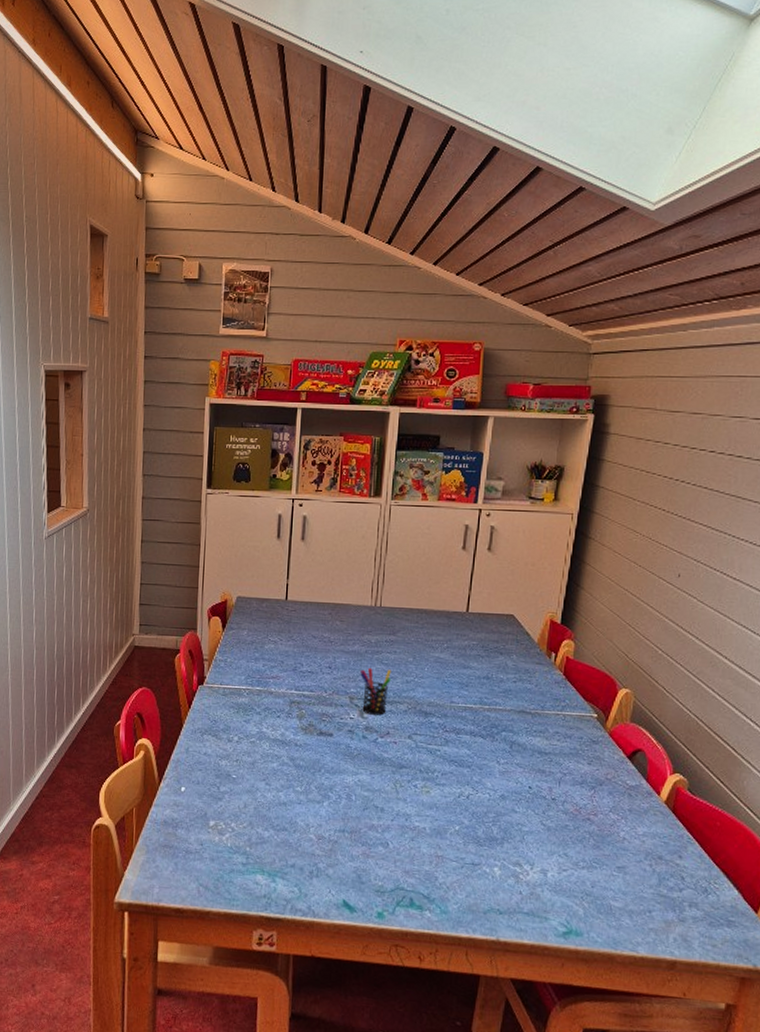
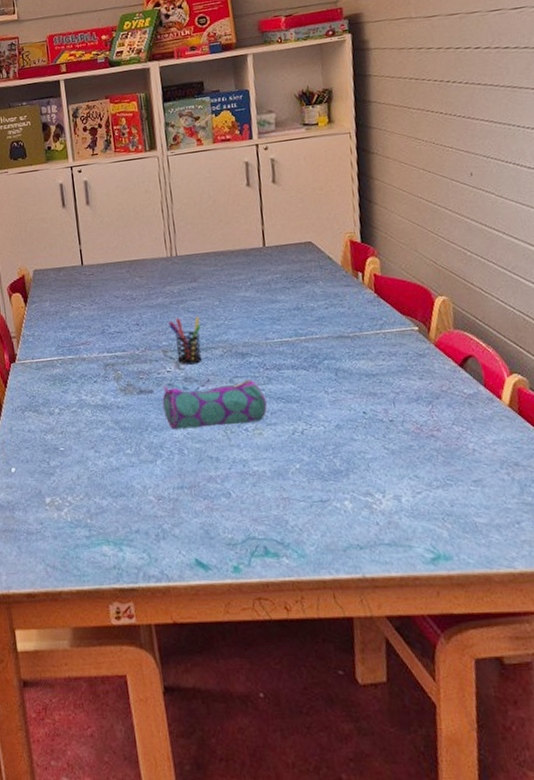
pencil case: none [339,731,440,780] -> present [162,379,267,430]

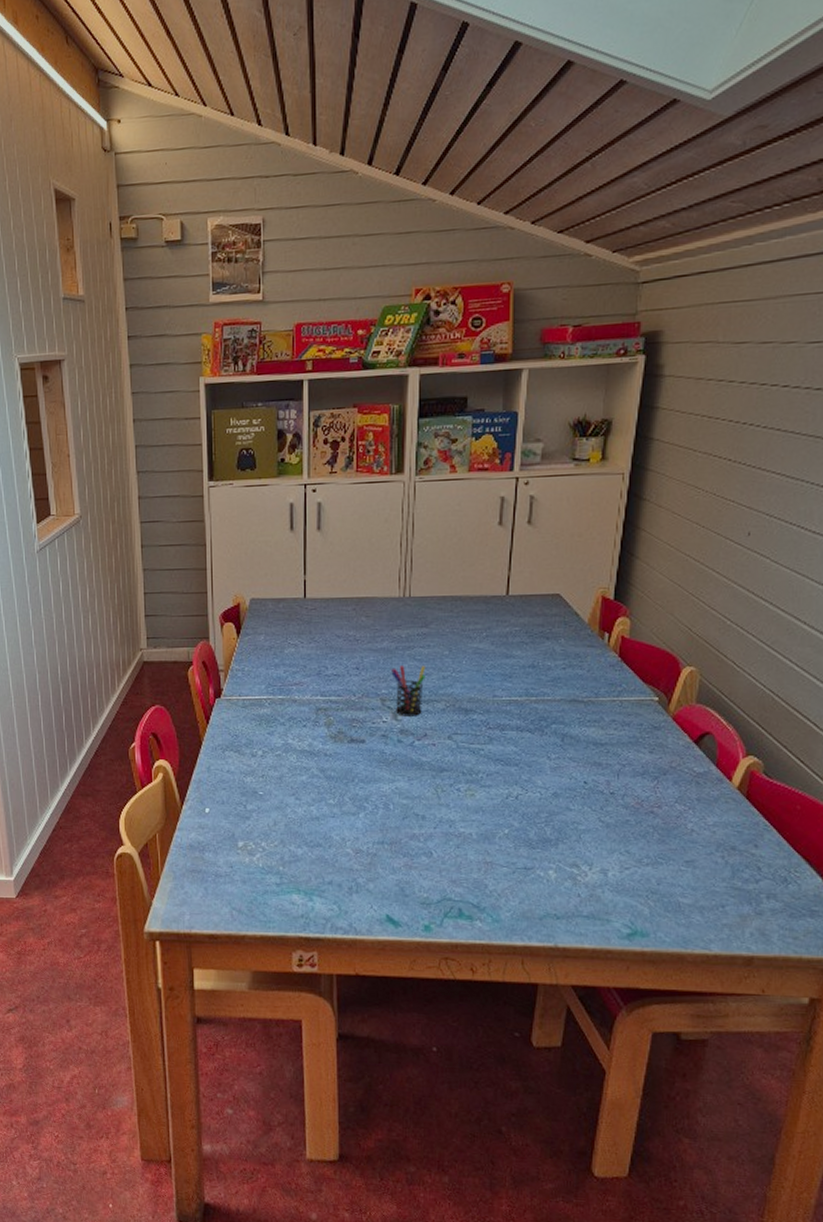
pencil case: present [162,379,267,430] -> none [374,737,484,783]

